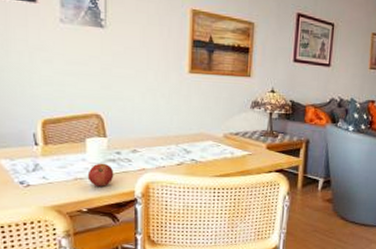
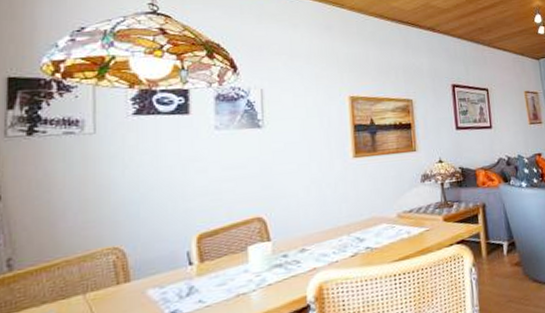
fruit: present [87,163,114,187] -> none [251,270,282,300]

